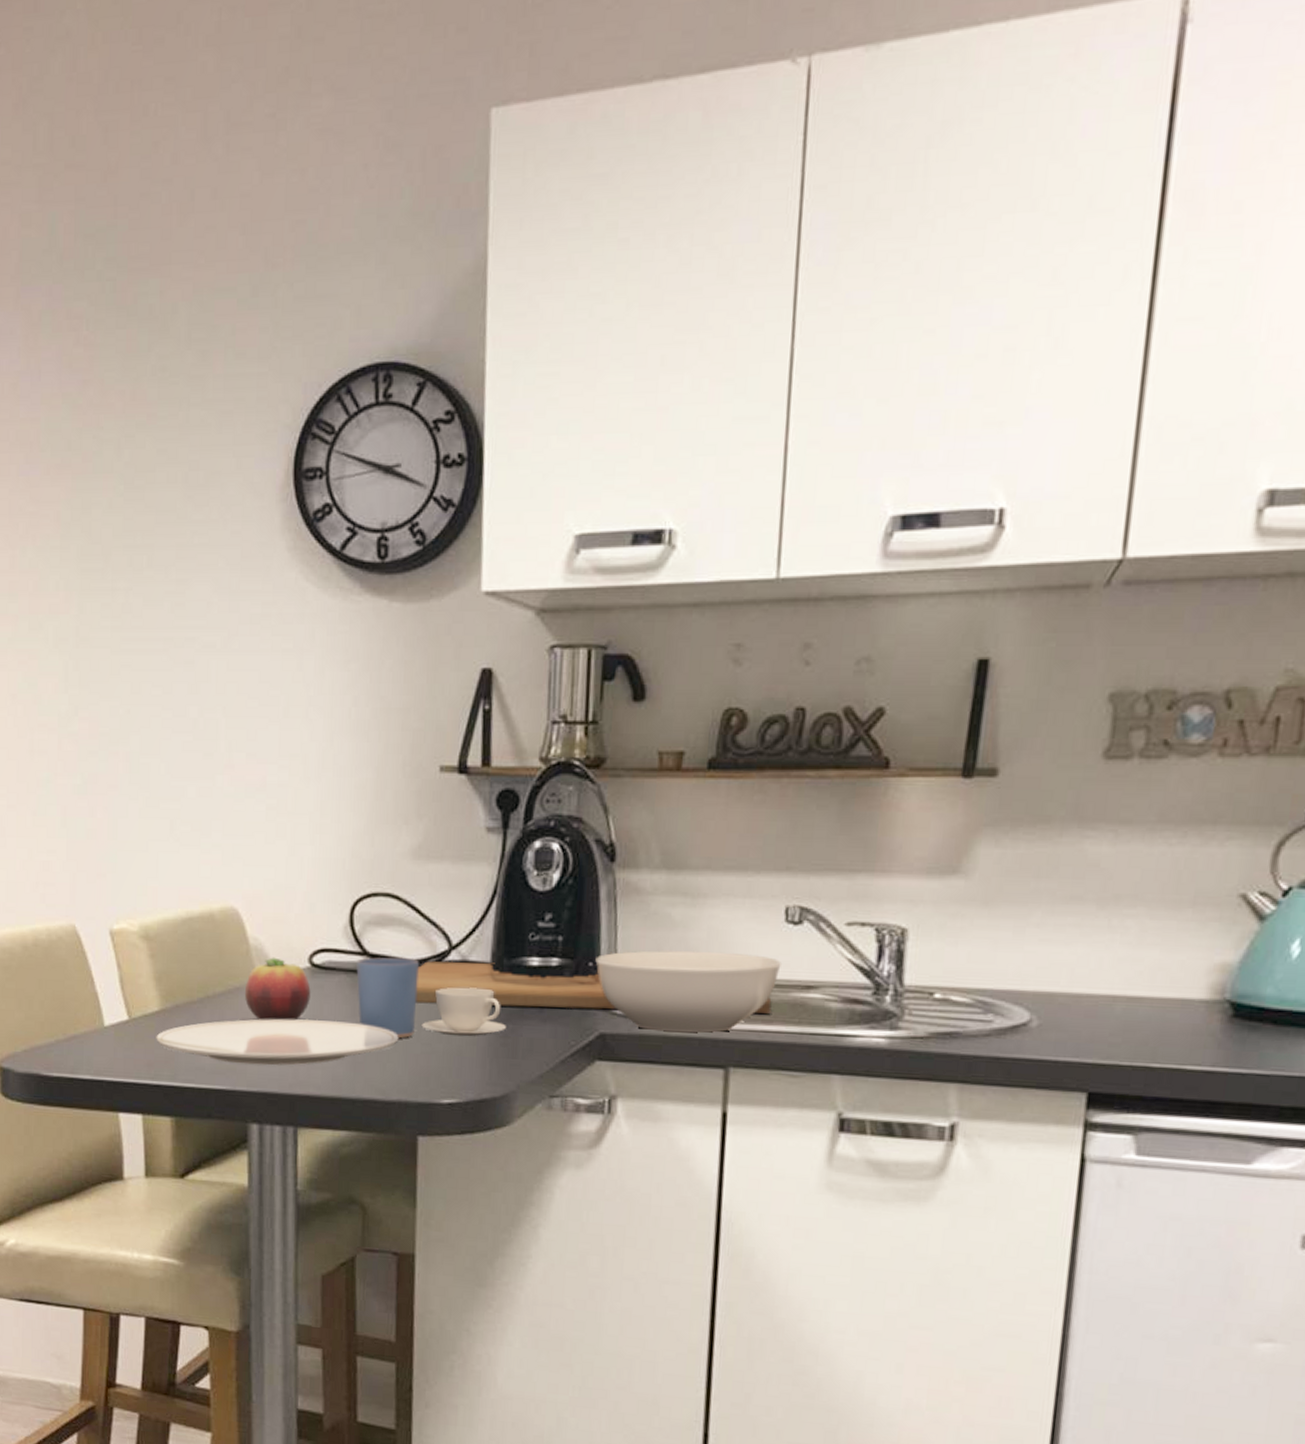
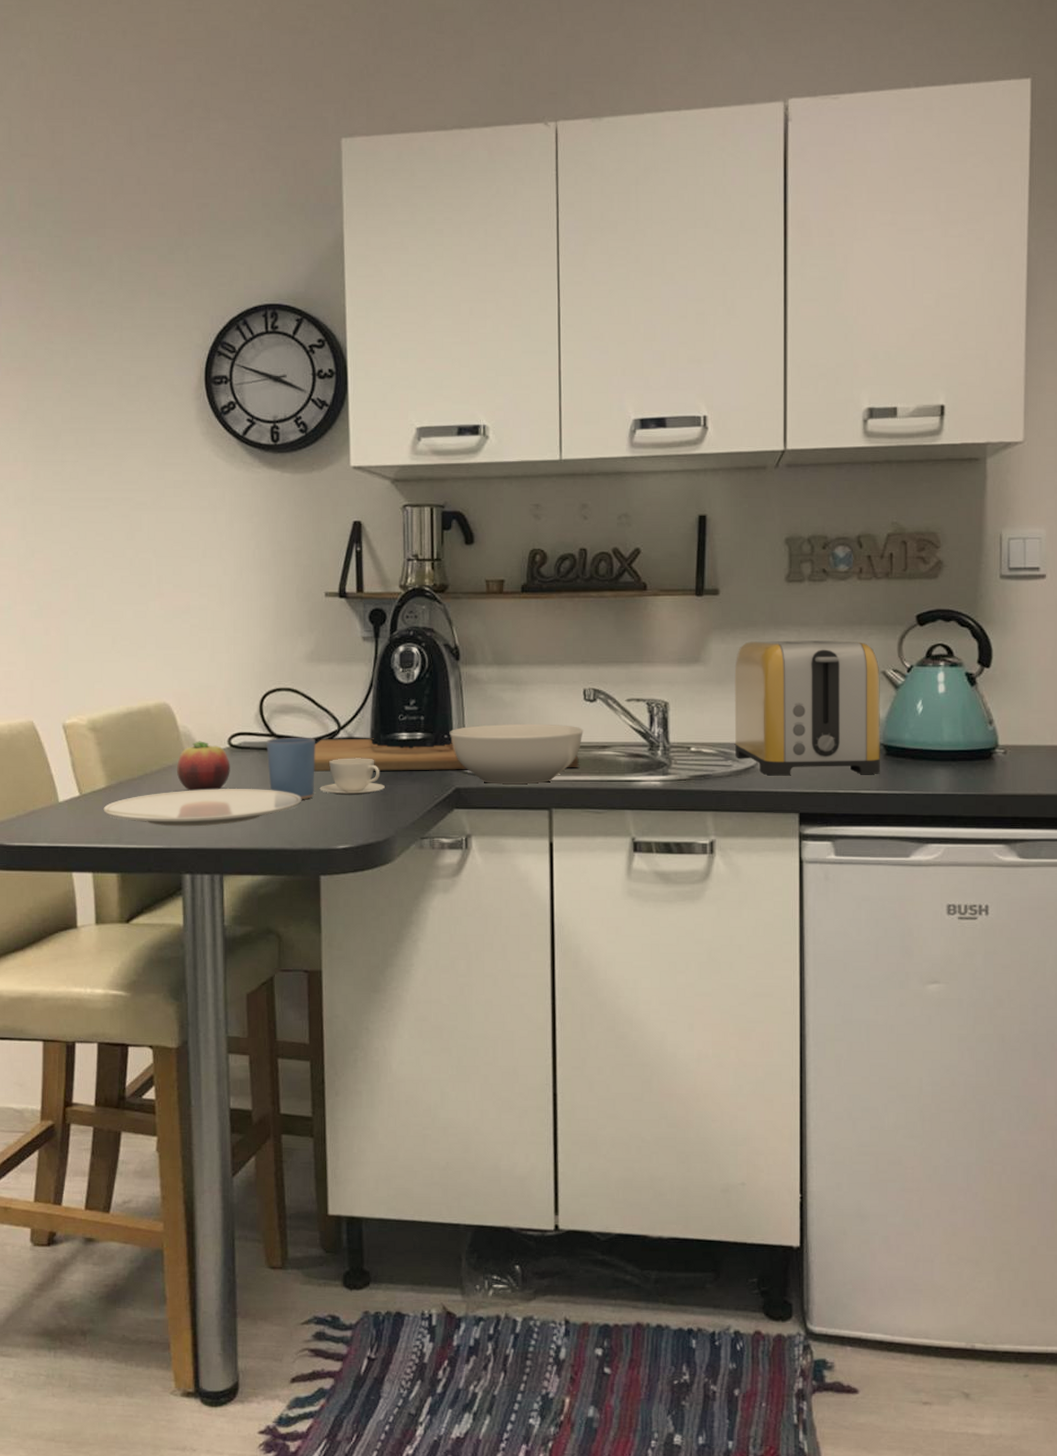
toaster: none [999,844,1238,1043] -> present [734,640,880,776]

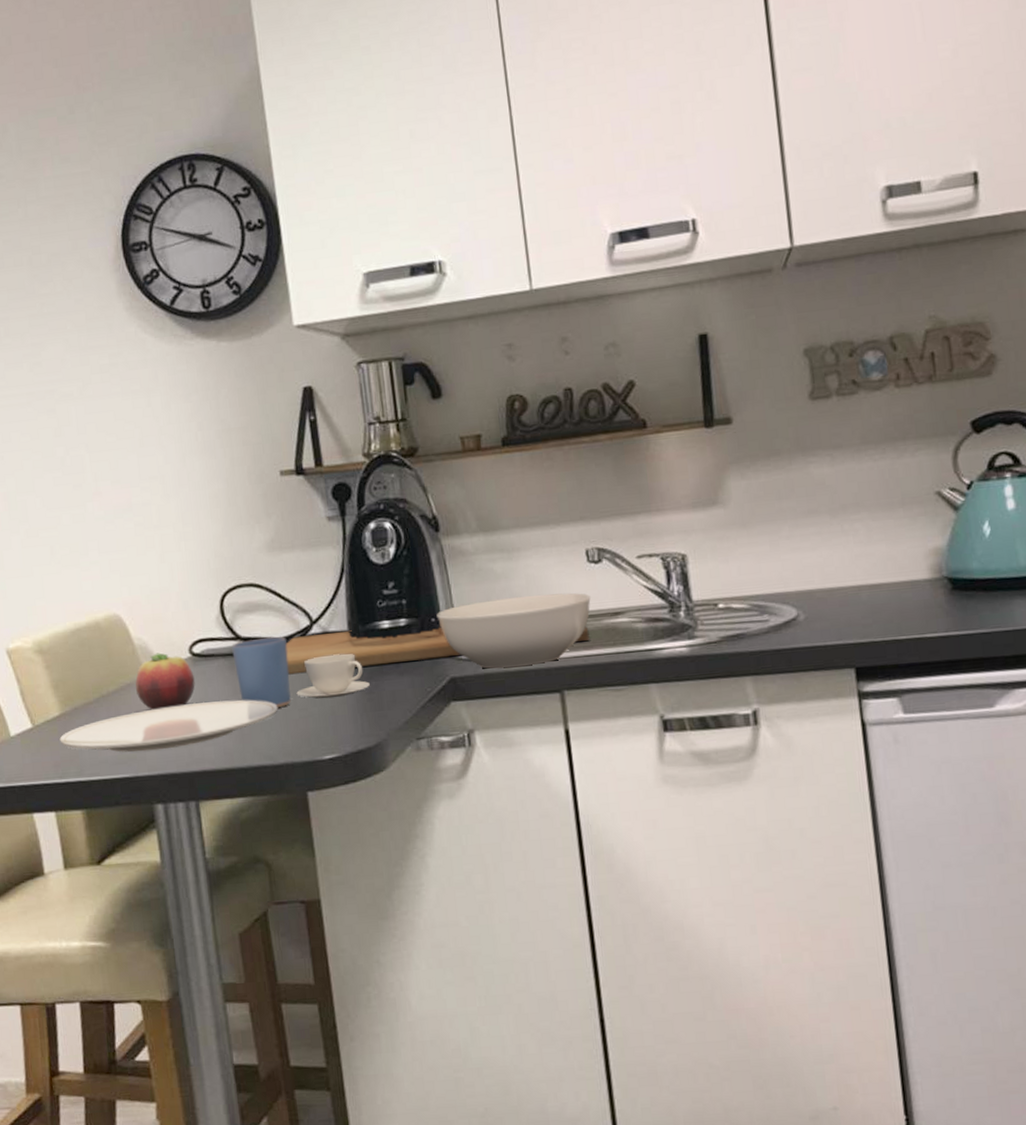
toaster: present [734,640,880,776] -> none [759,460,947,628]

